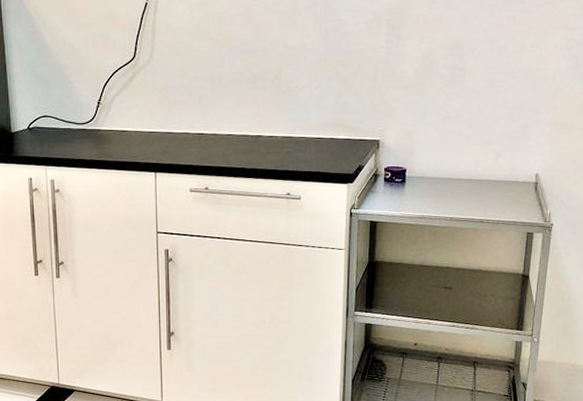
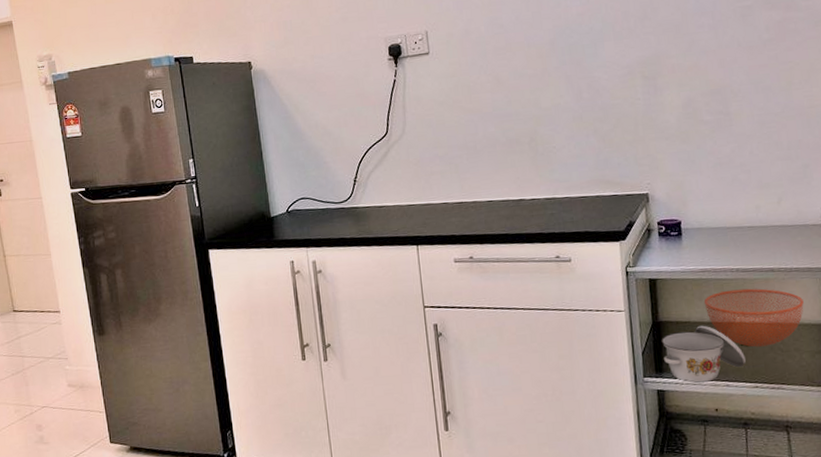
cooking pot: none [374,267,447,319] -> present [661,325,746,383]
colander: none [417,236,505,290] -> present [703,289,804,347]

